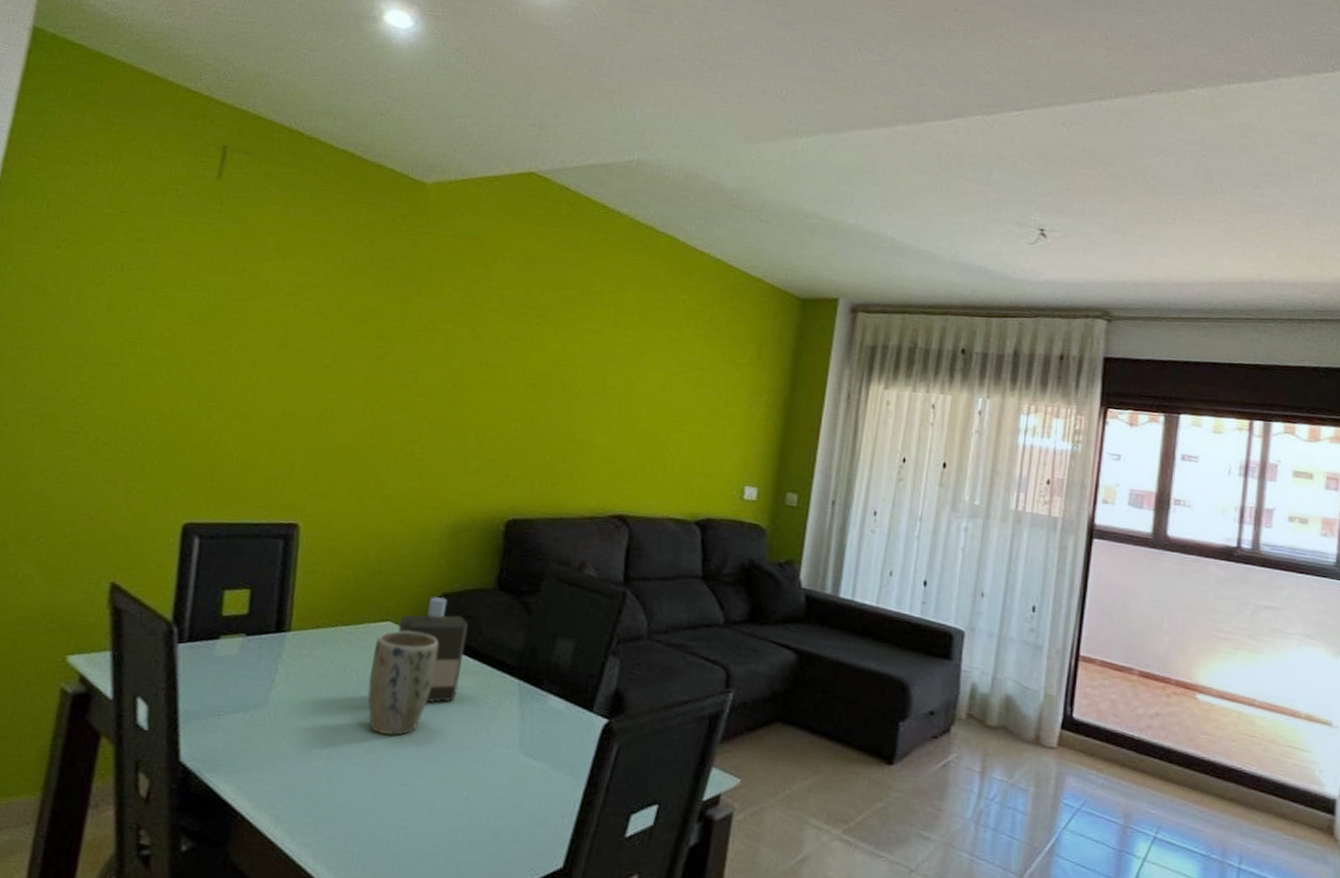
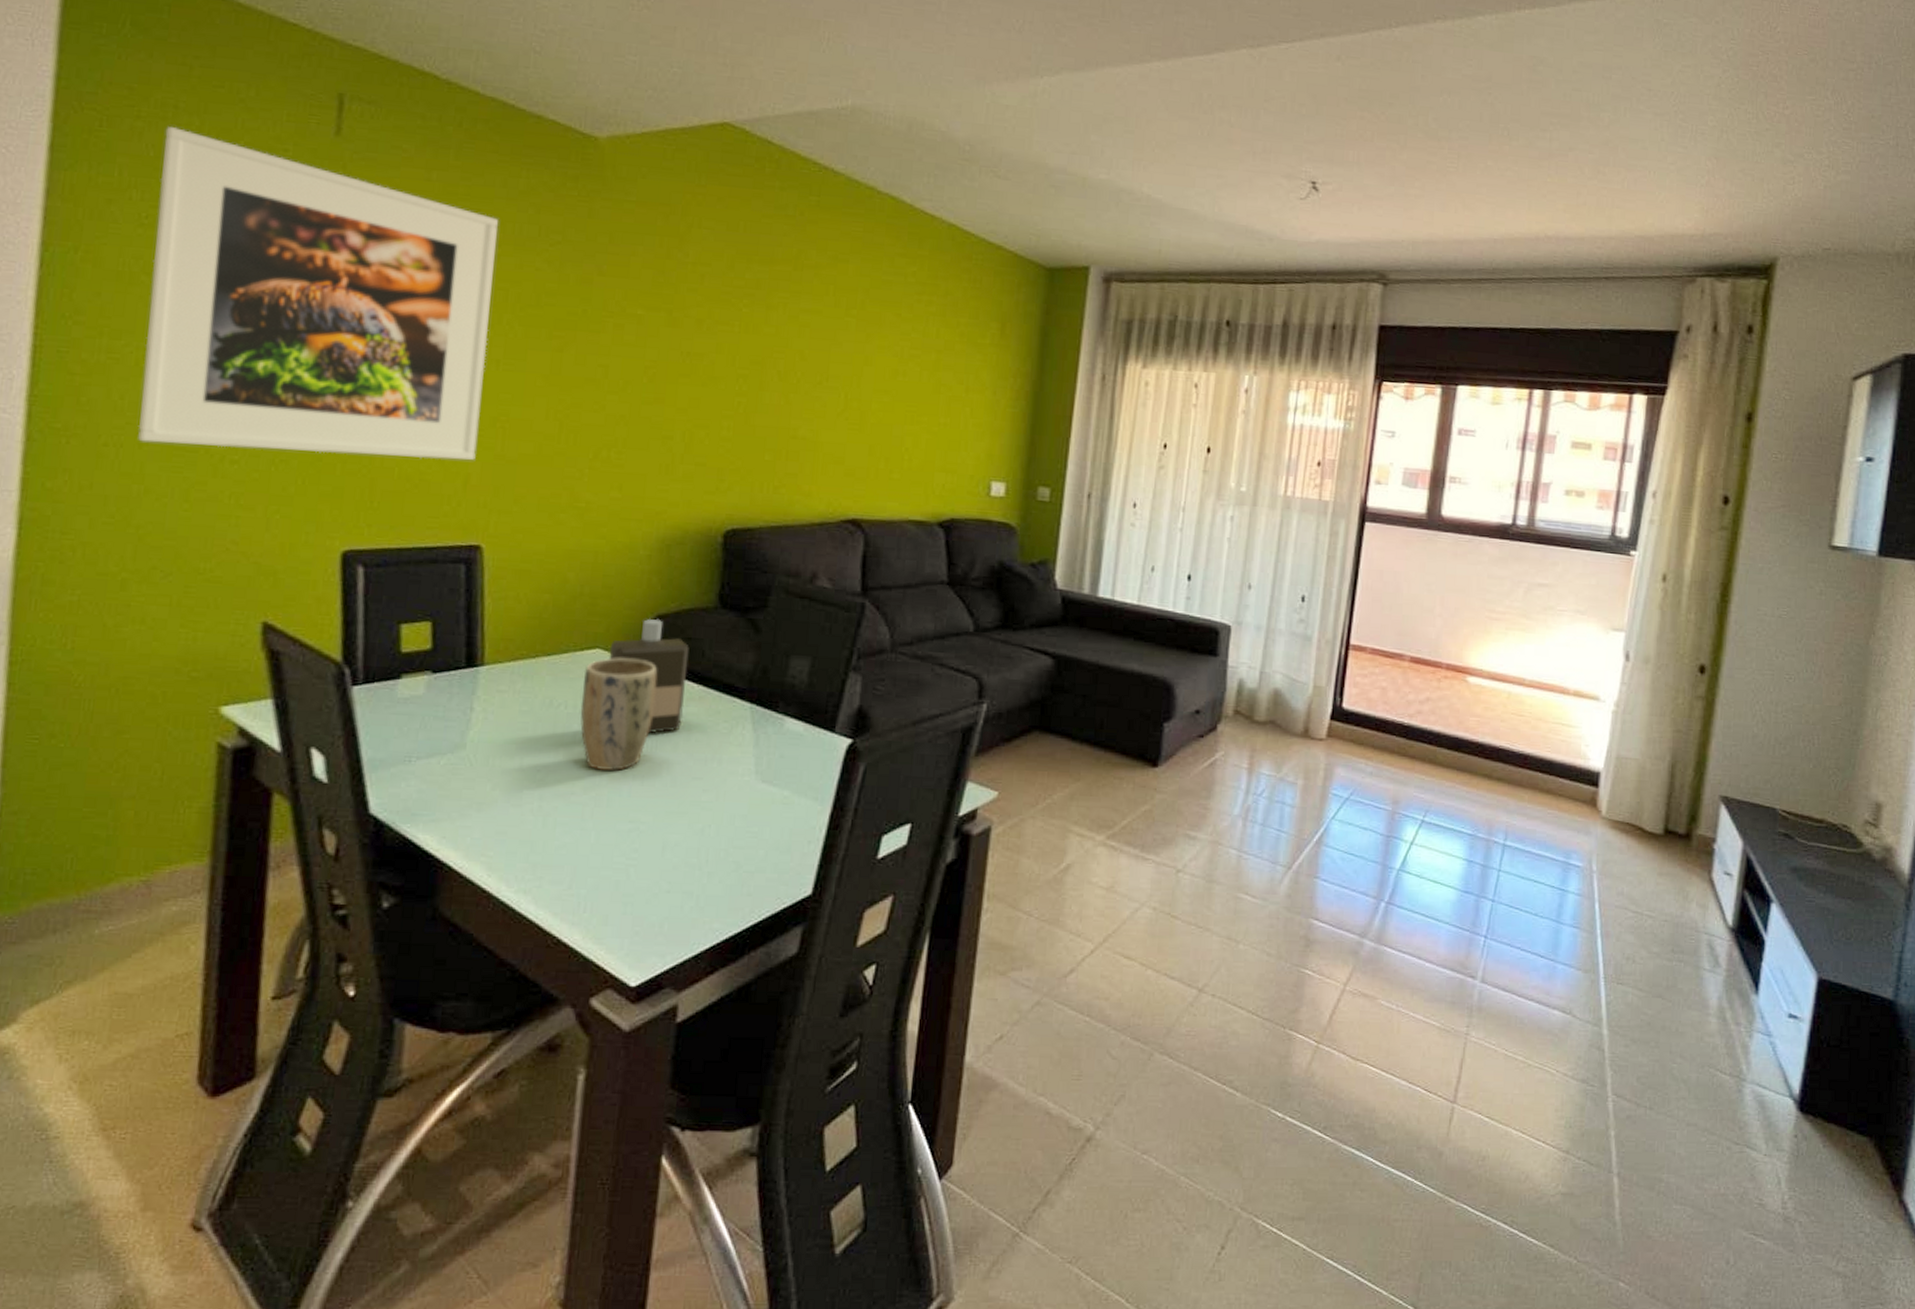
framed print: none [32,170,339,450] -> present [138,127,498,461]

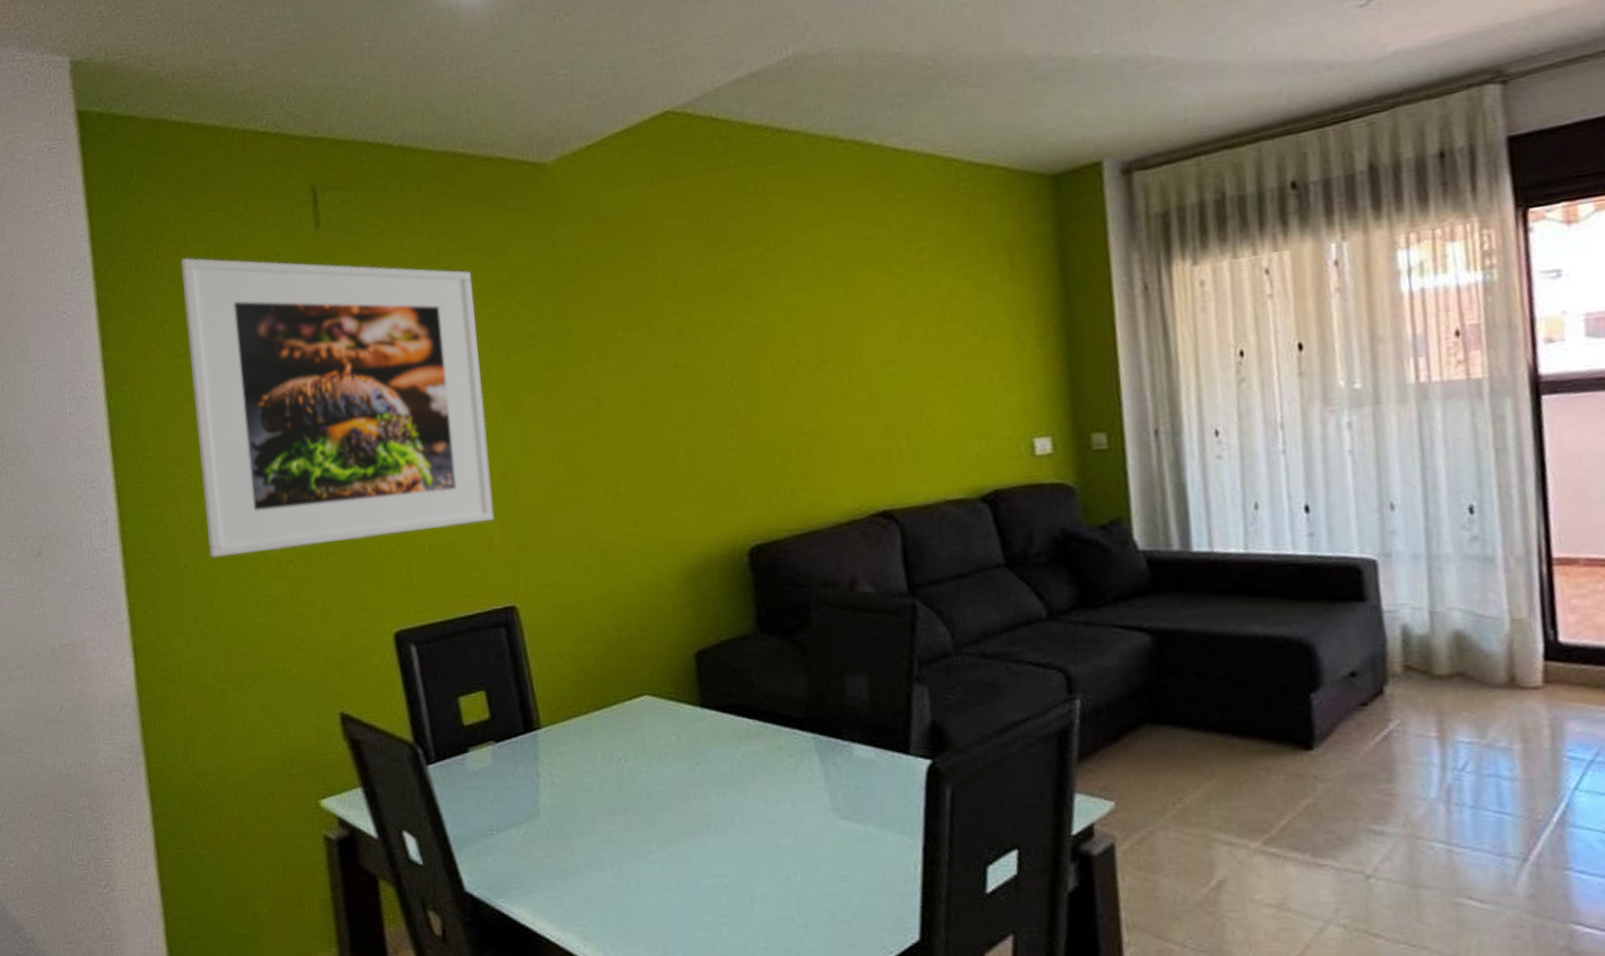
plant pot: present [580,658,657,771] -> none [636,701,714,825]
bottle: present [609,618,689,734] -> none [657,654,745,780]

